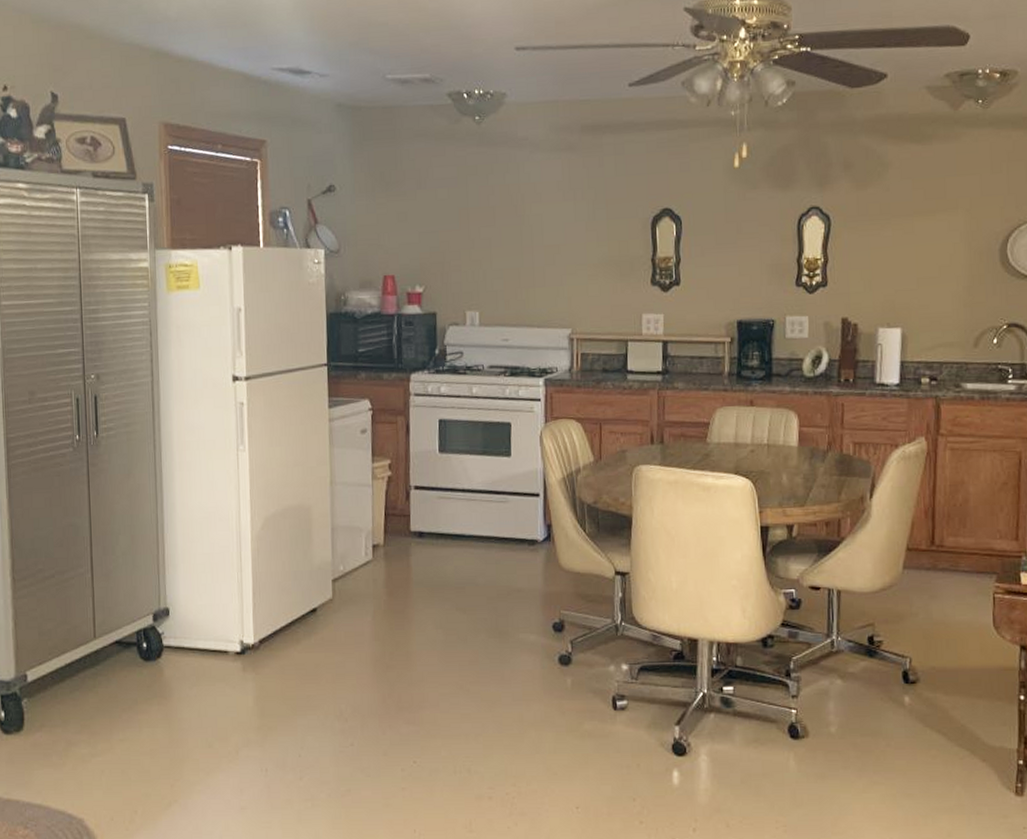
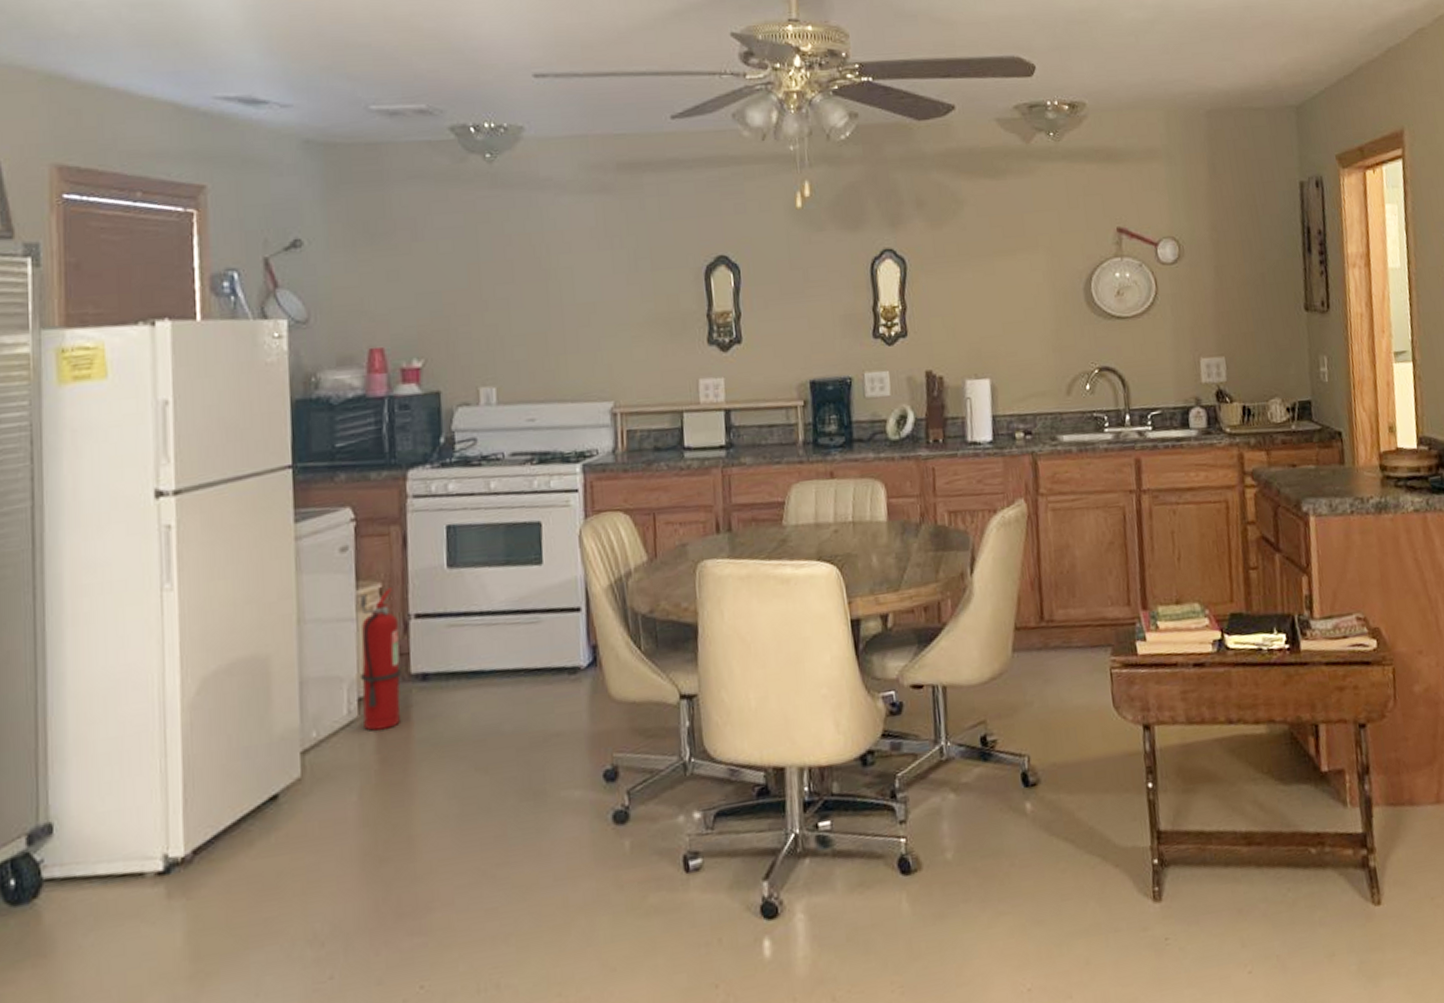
fire extinguisher: none [374,464,405,571] -> present [359,588,402,731]

